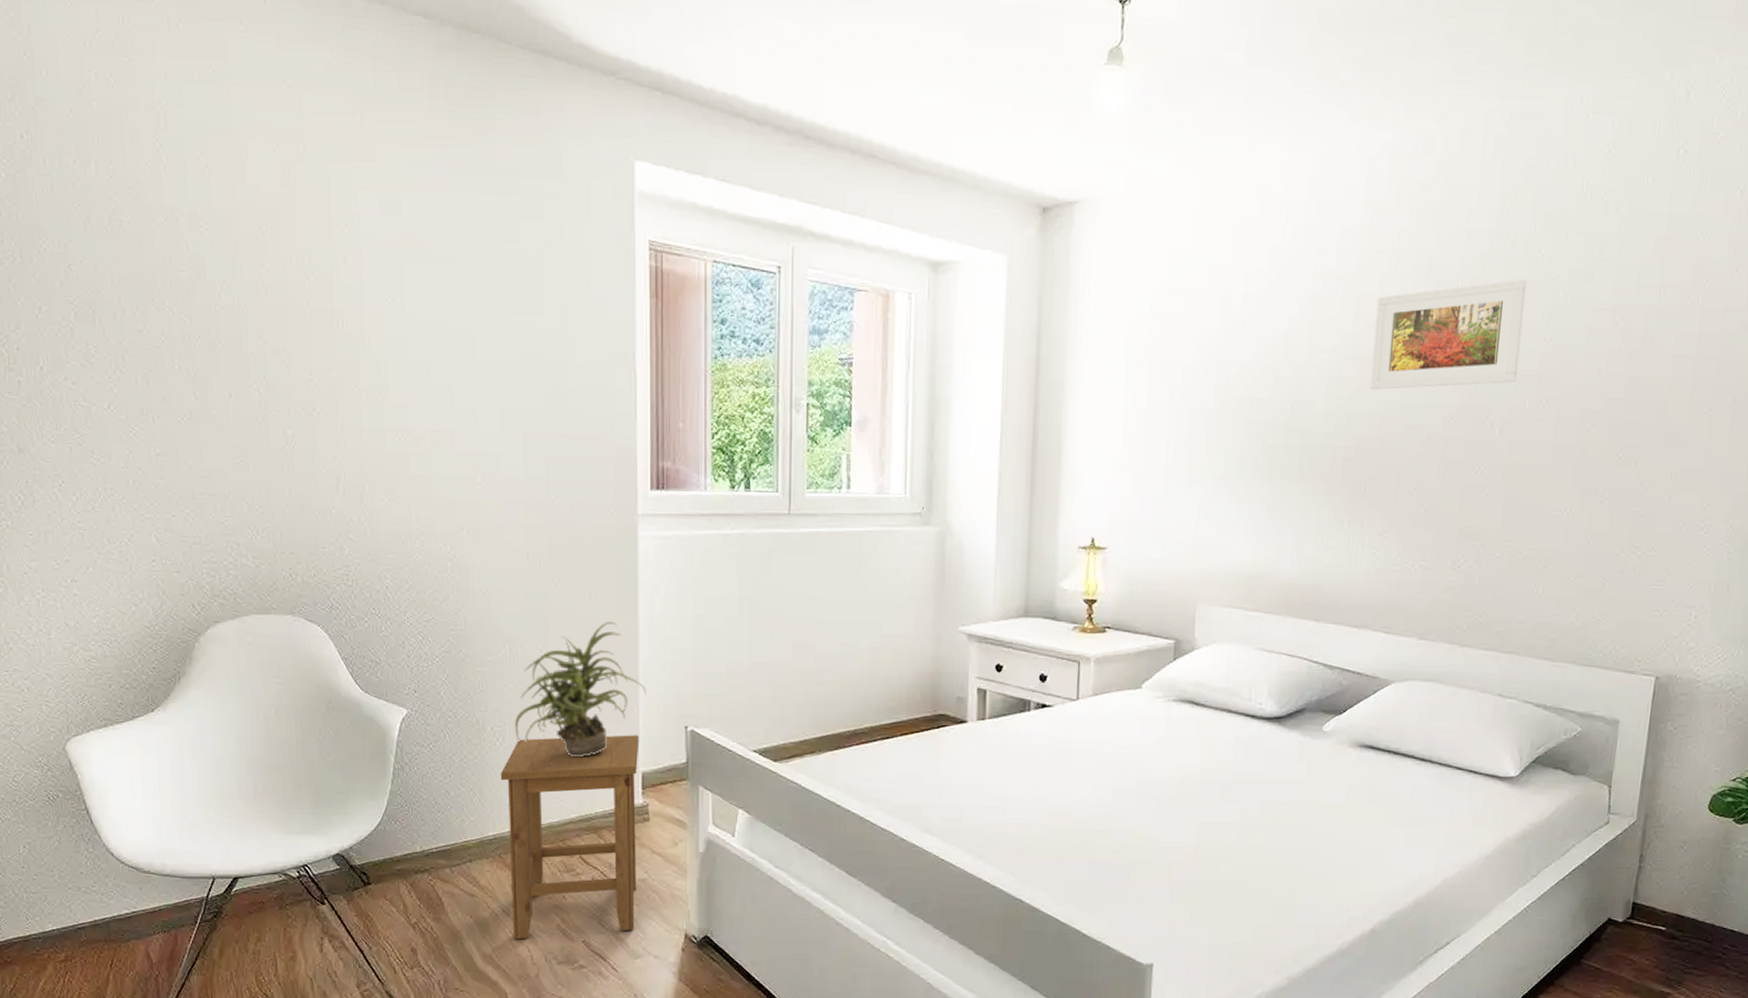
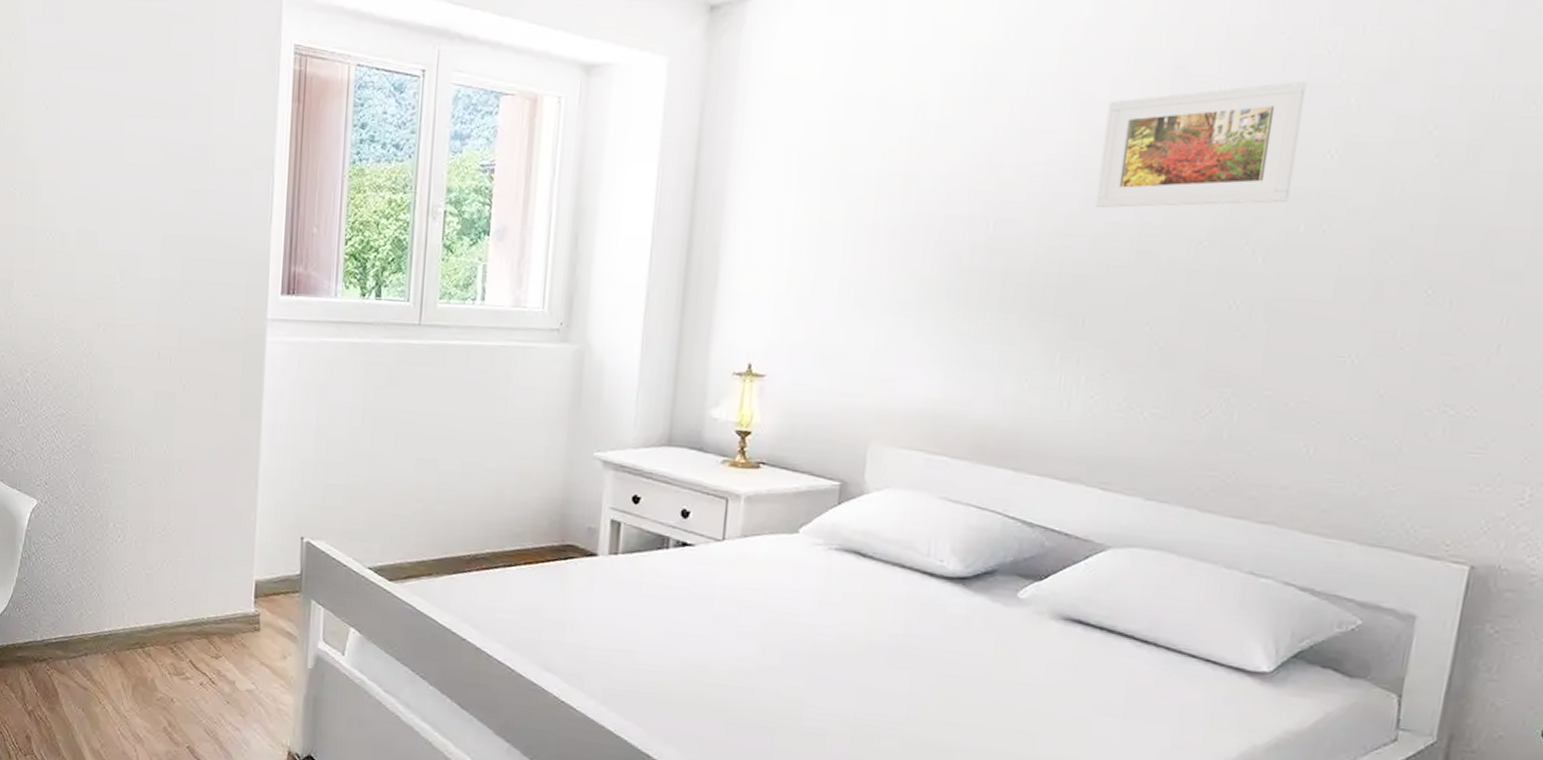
stool: present [500,735,639,940] -> none [119,537,255,741]
potted plant: present [514,620,646,756] -> none [135,425,265,560]

